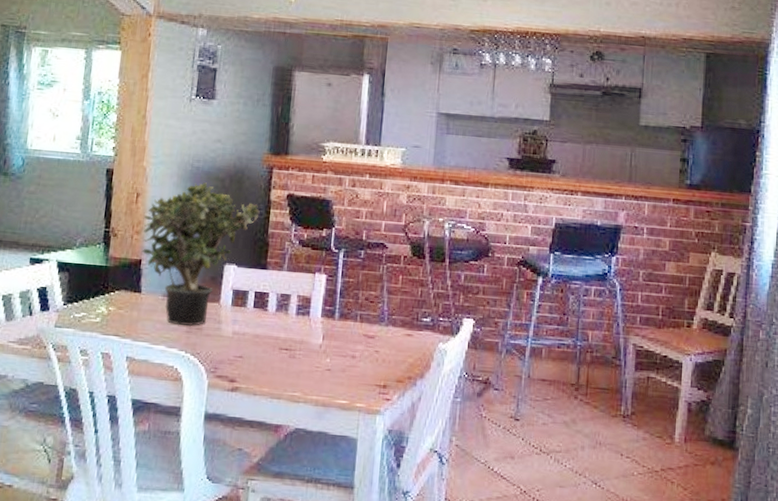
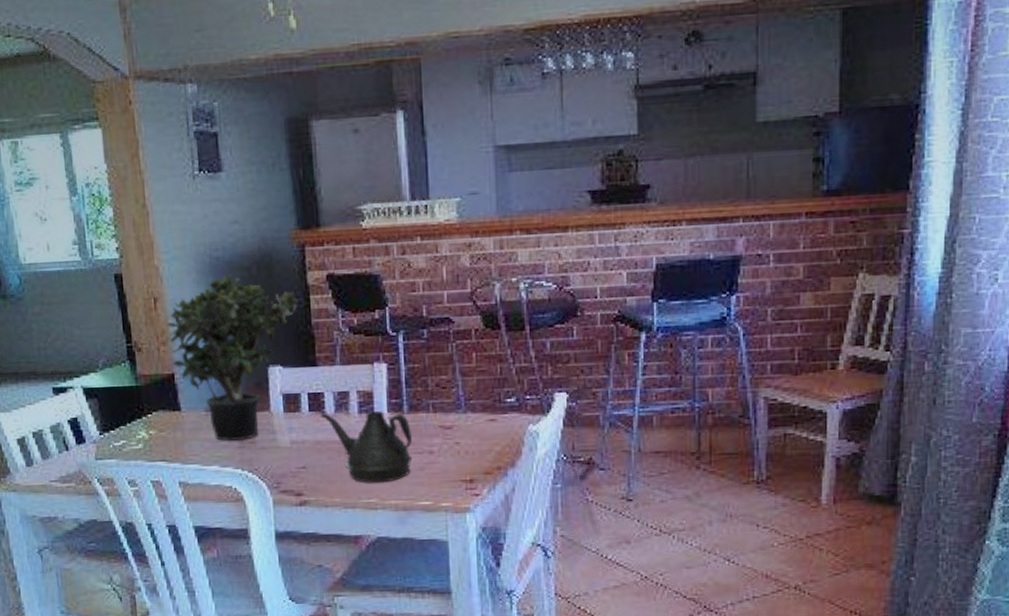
teapot: none [263,310,339,379] -> present [321,411,413,483]

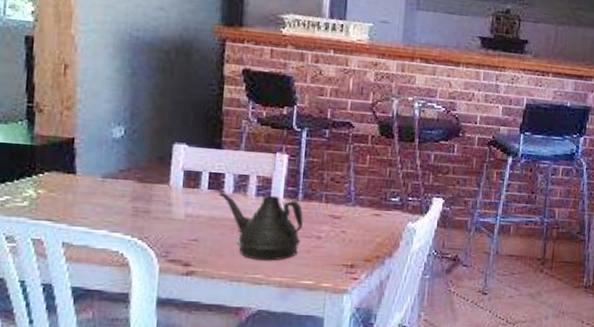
potted plant: present [167,274,298,441] -> none [74,54,212,210]

